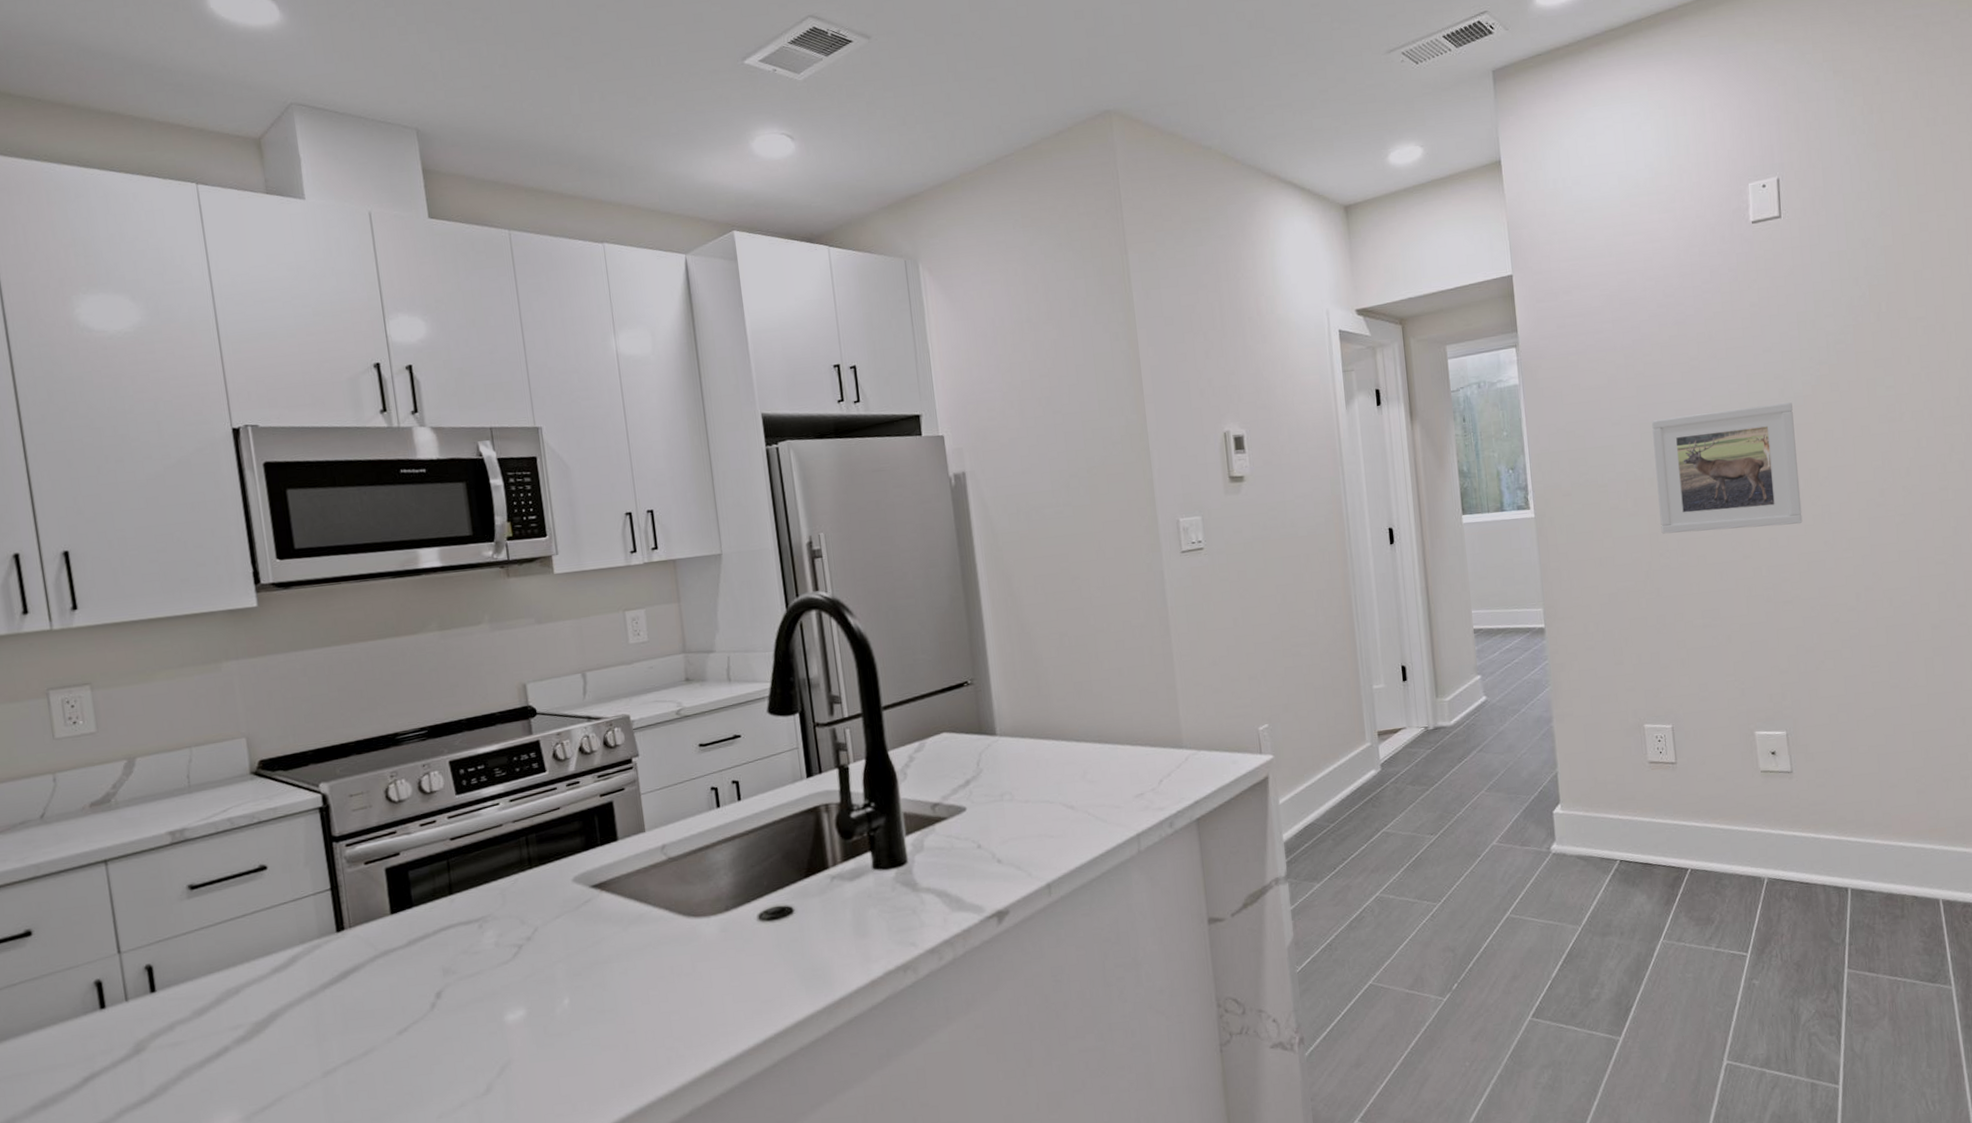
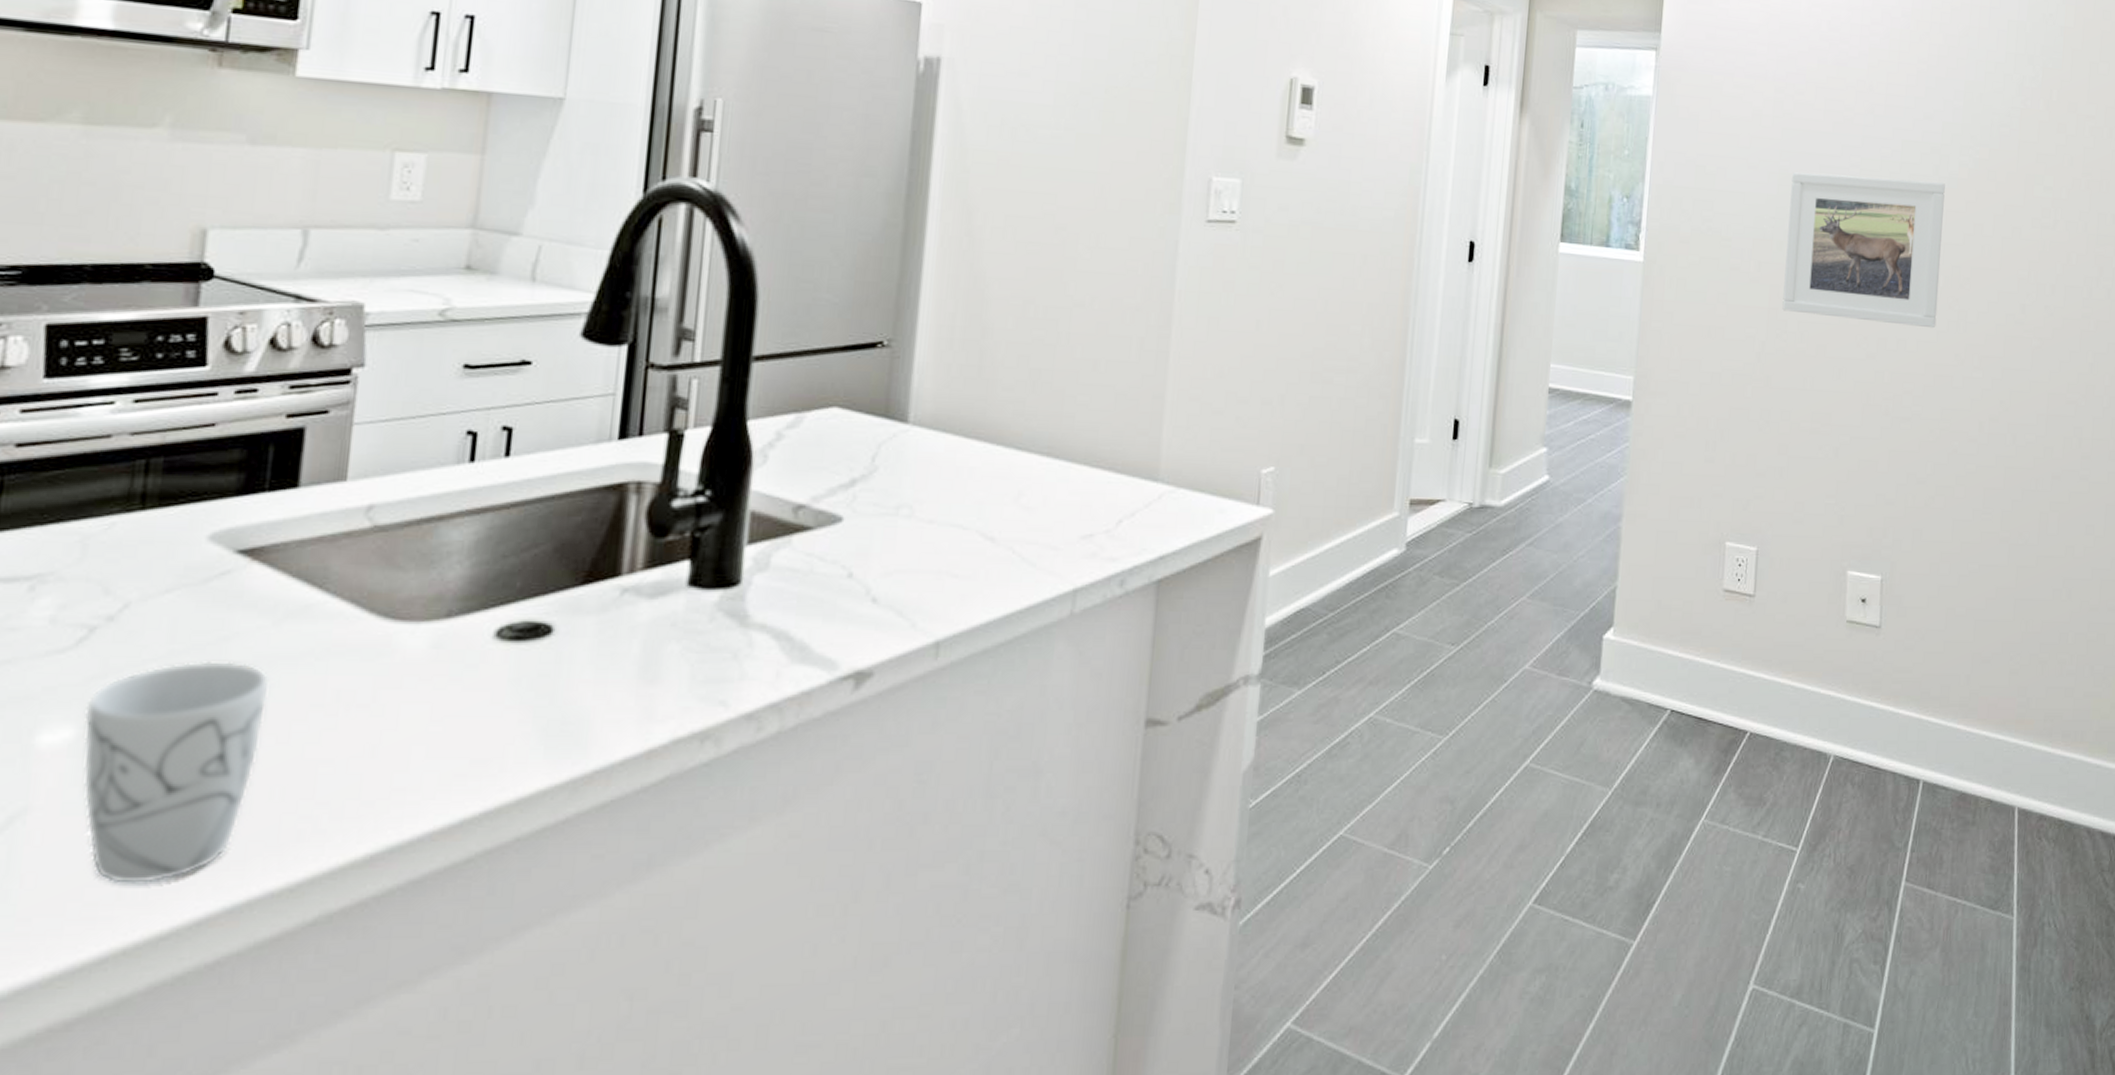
mug: none [528,956,633,1102] -> present [82,661,270,885]

